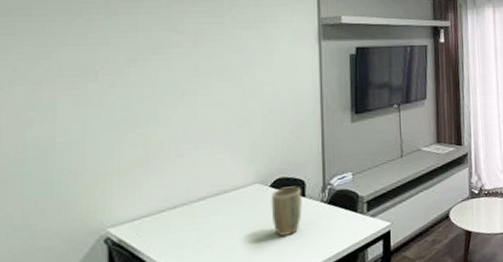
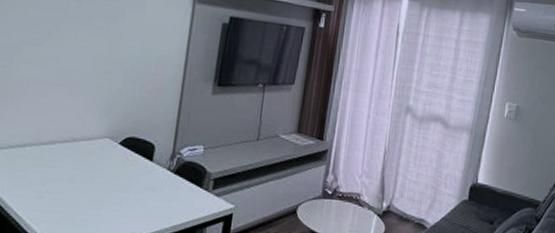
plant pot: present [271,186,302,236] -> none [116,147,150,197]

